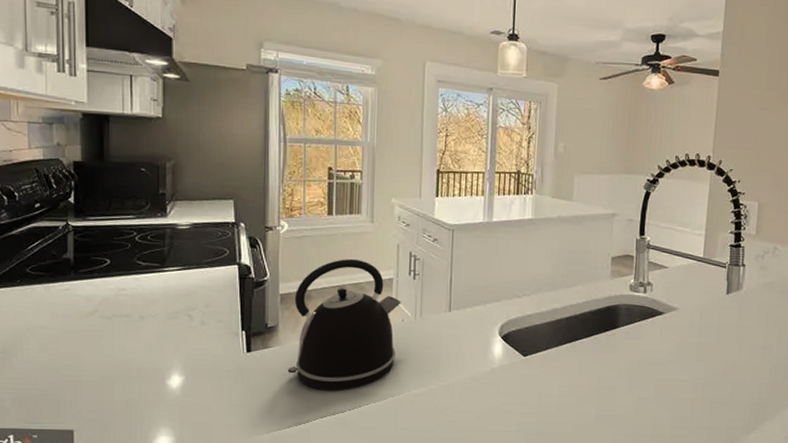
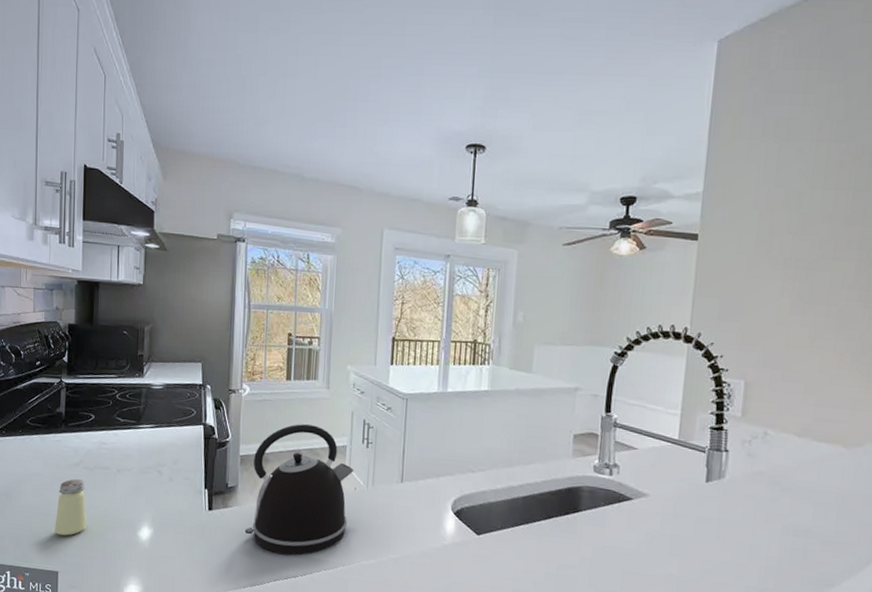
saltshaker: none [67,329,107,391] -> present [54,479,87,536]

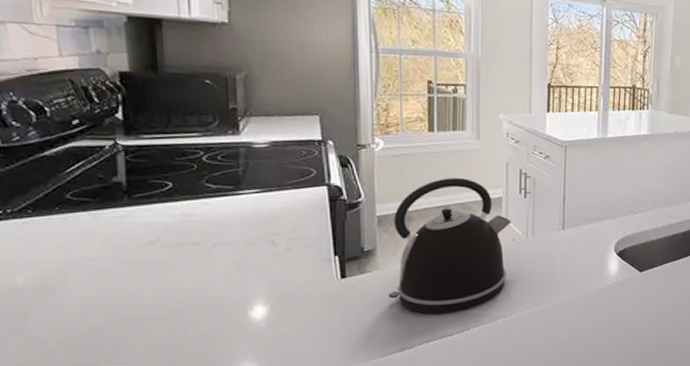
saltshaker: present [54,479,87,536] -> none [126,260,176,328]

